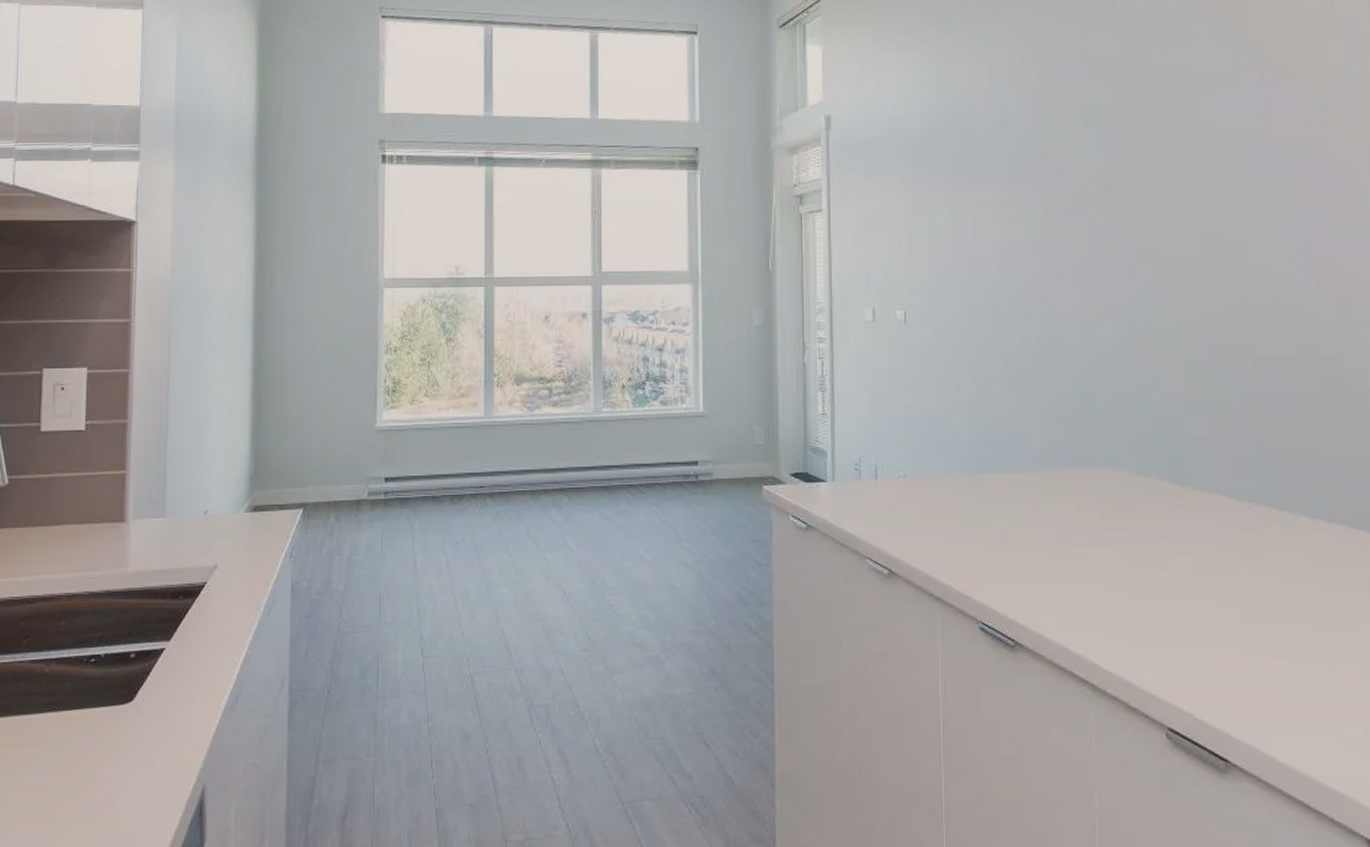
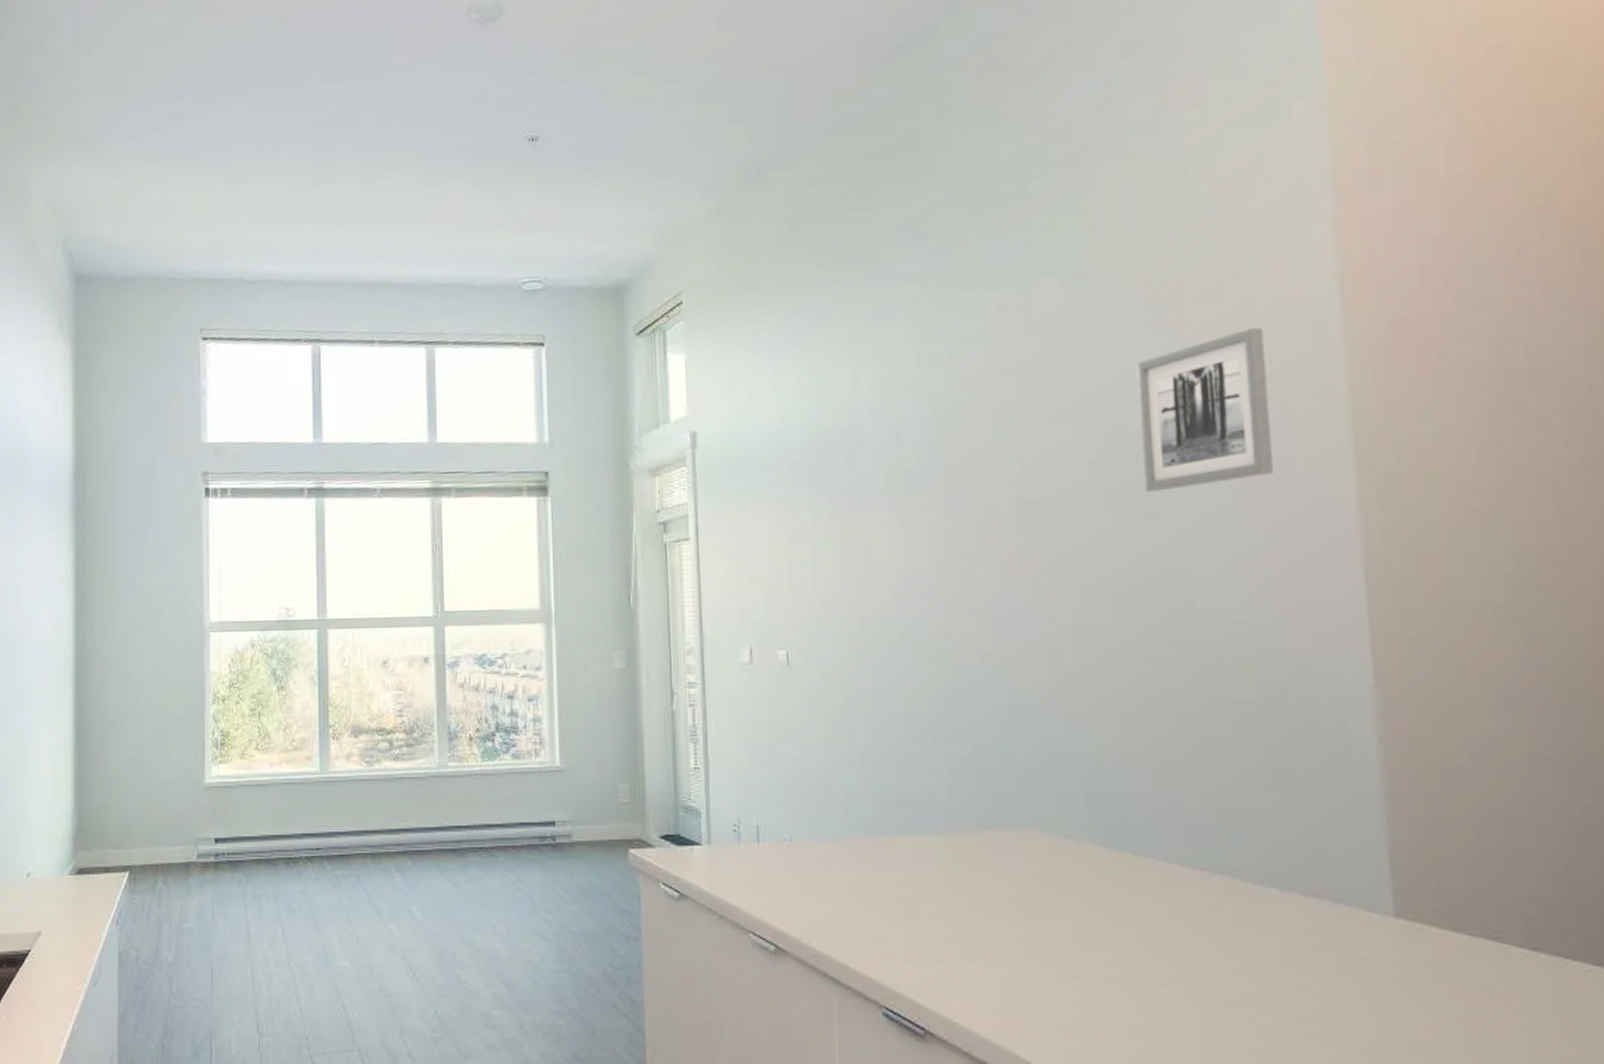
wall art: none [1204,40,1314,178] -> present [1136,328,1274,492]

